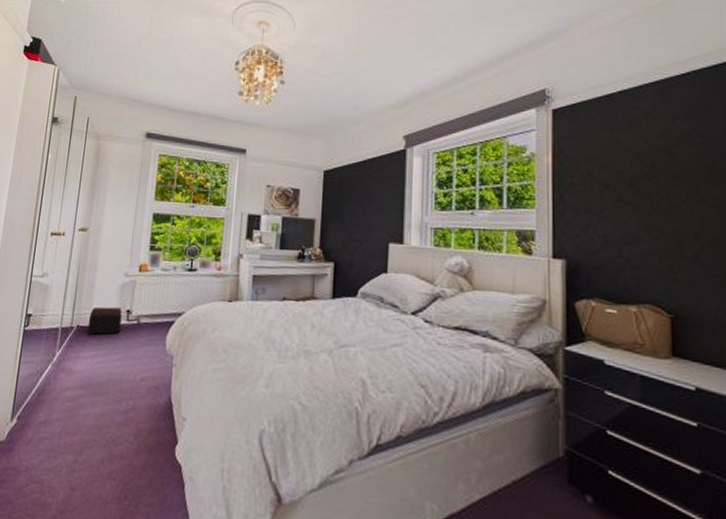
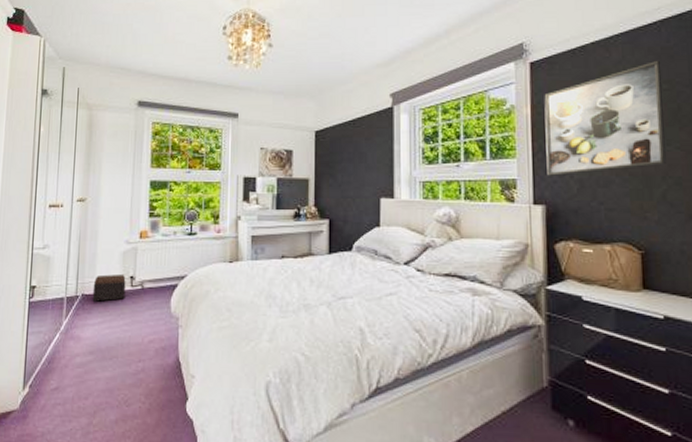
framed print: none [567,112,699,229] -> present [544,60,666,176]

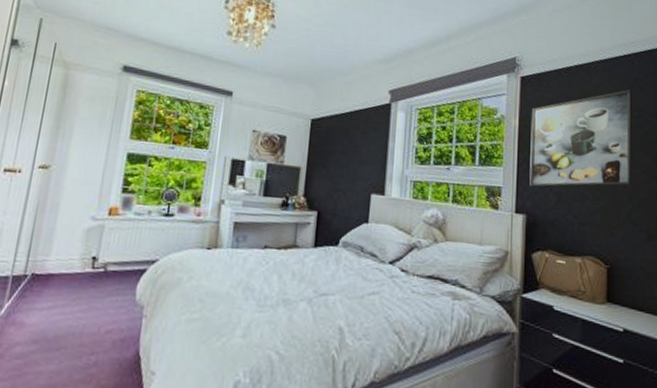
footstool: present [92,274,126,302] -> none [44,253,87,284]

